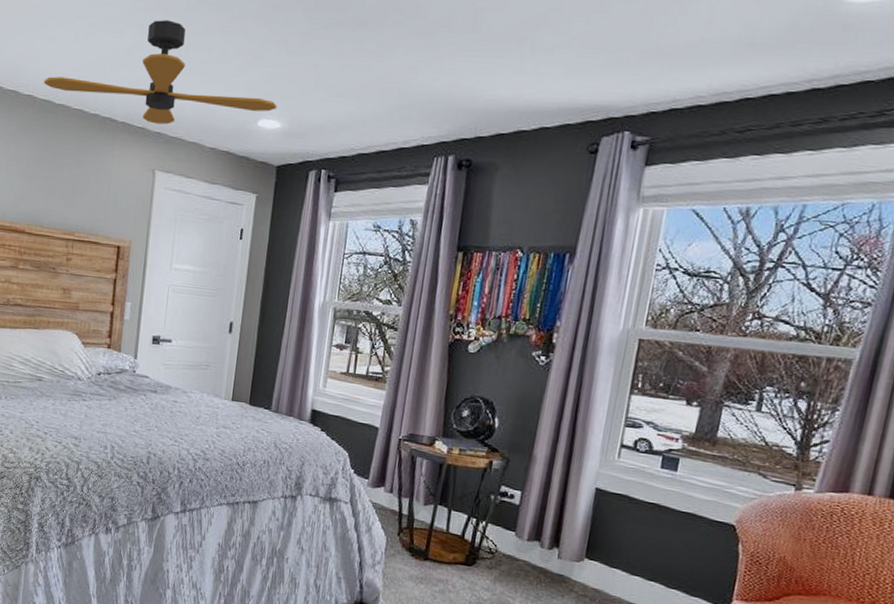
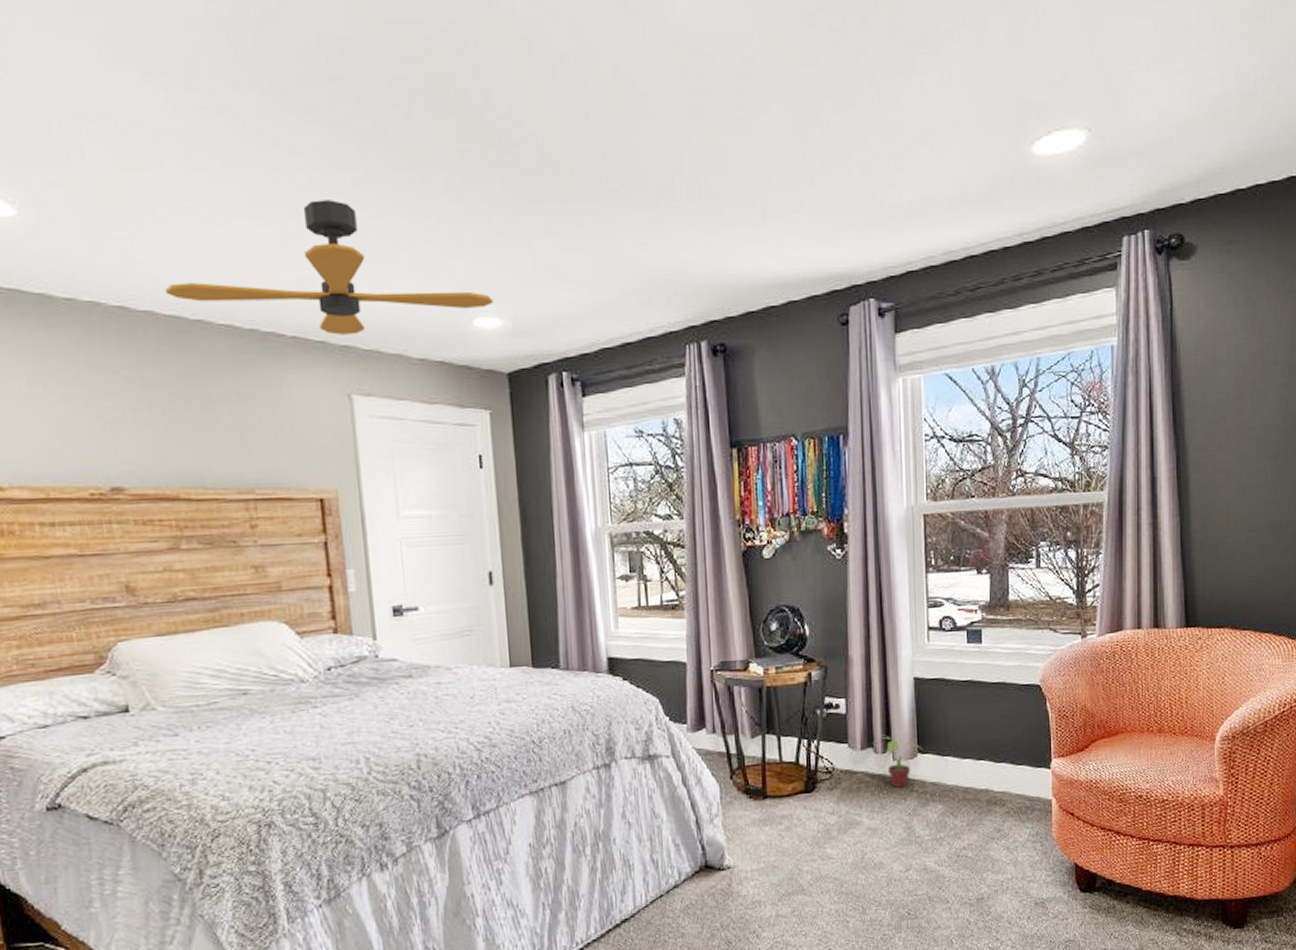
potted plant: none [539,532,590,586] -> present [872,734,922,788]

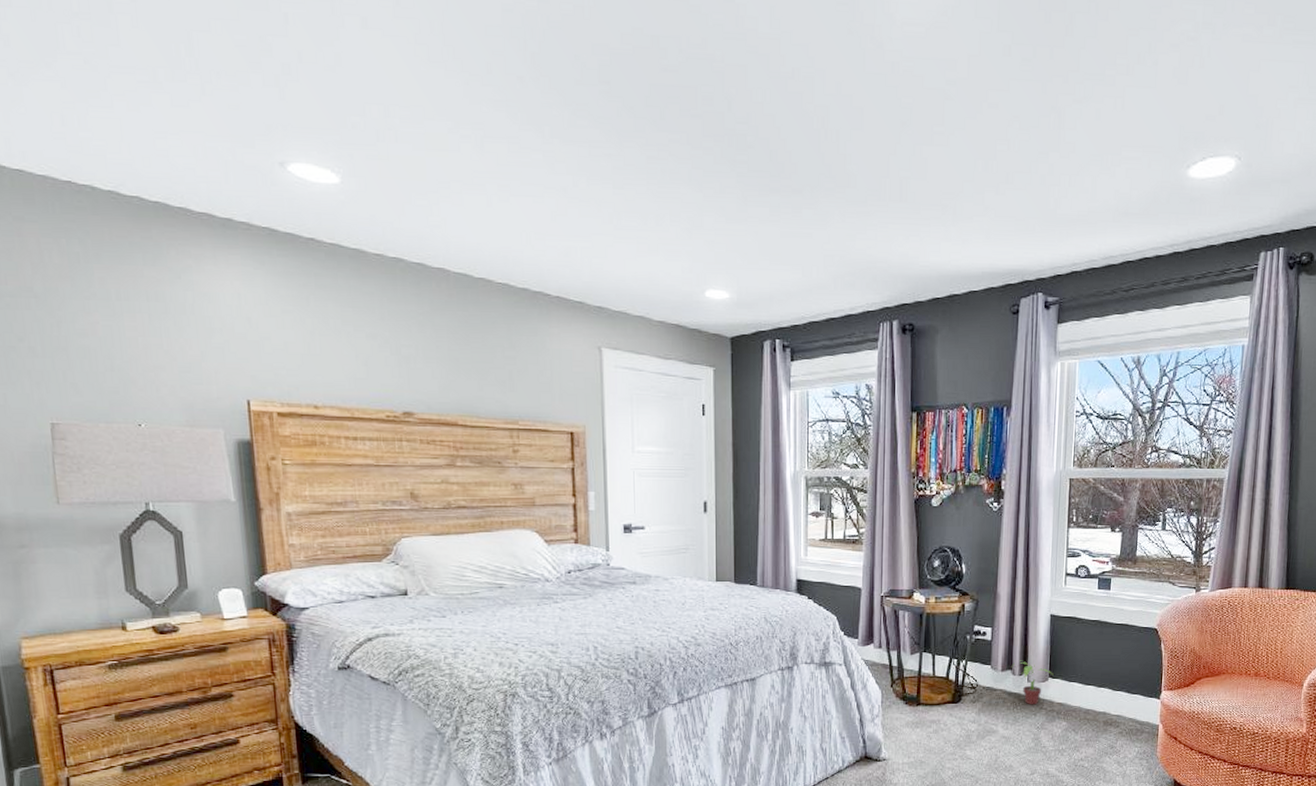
ceiling fan: present [164,200,494,335] -> none [455,183,723,298]

